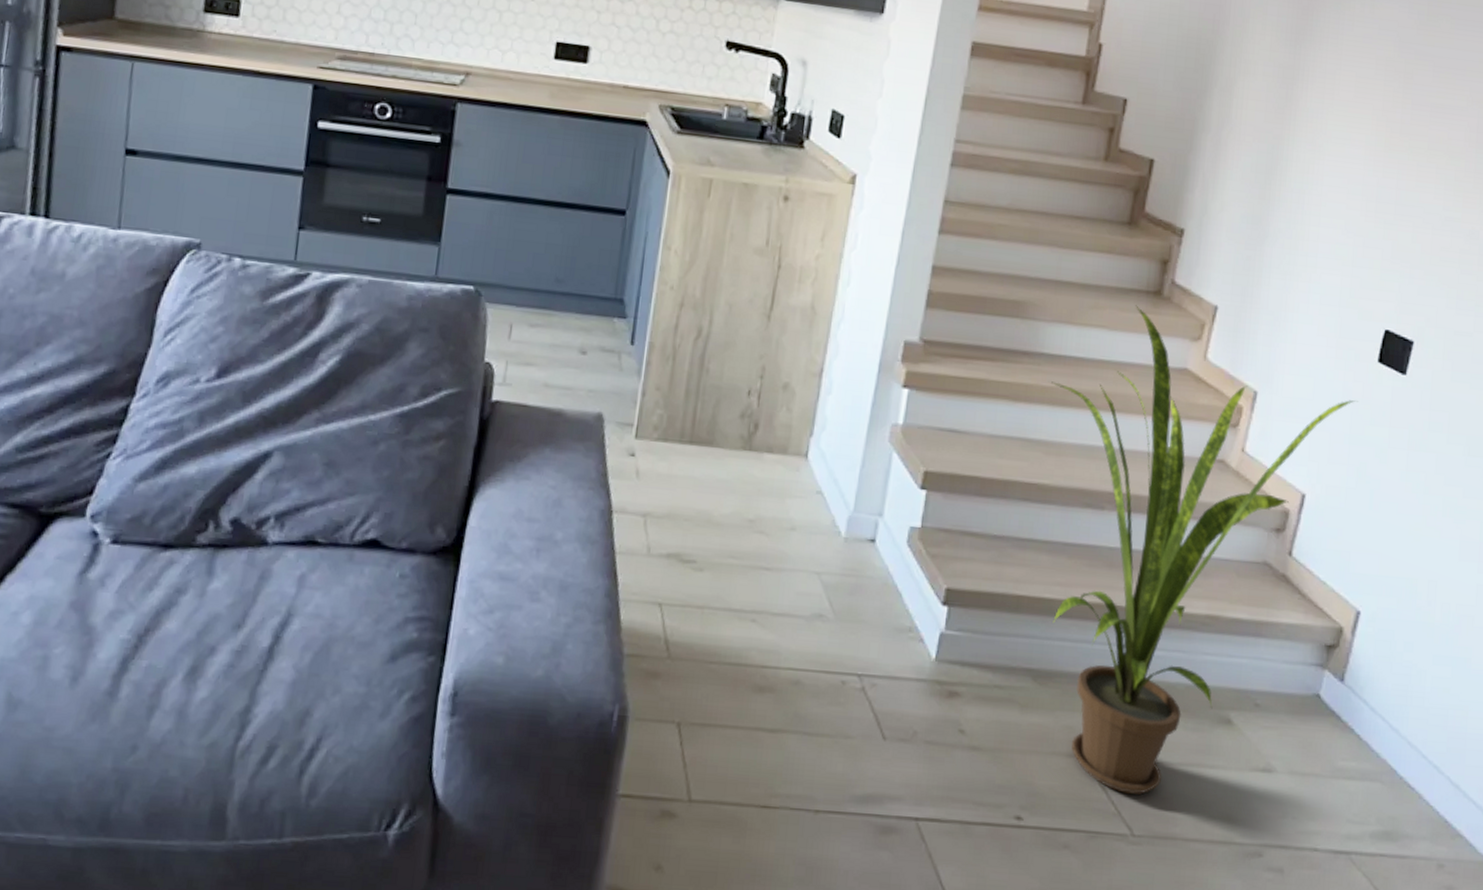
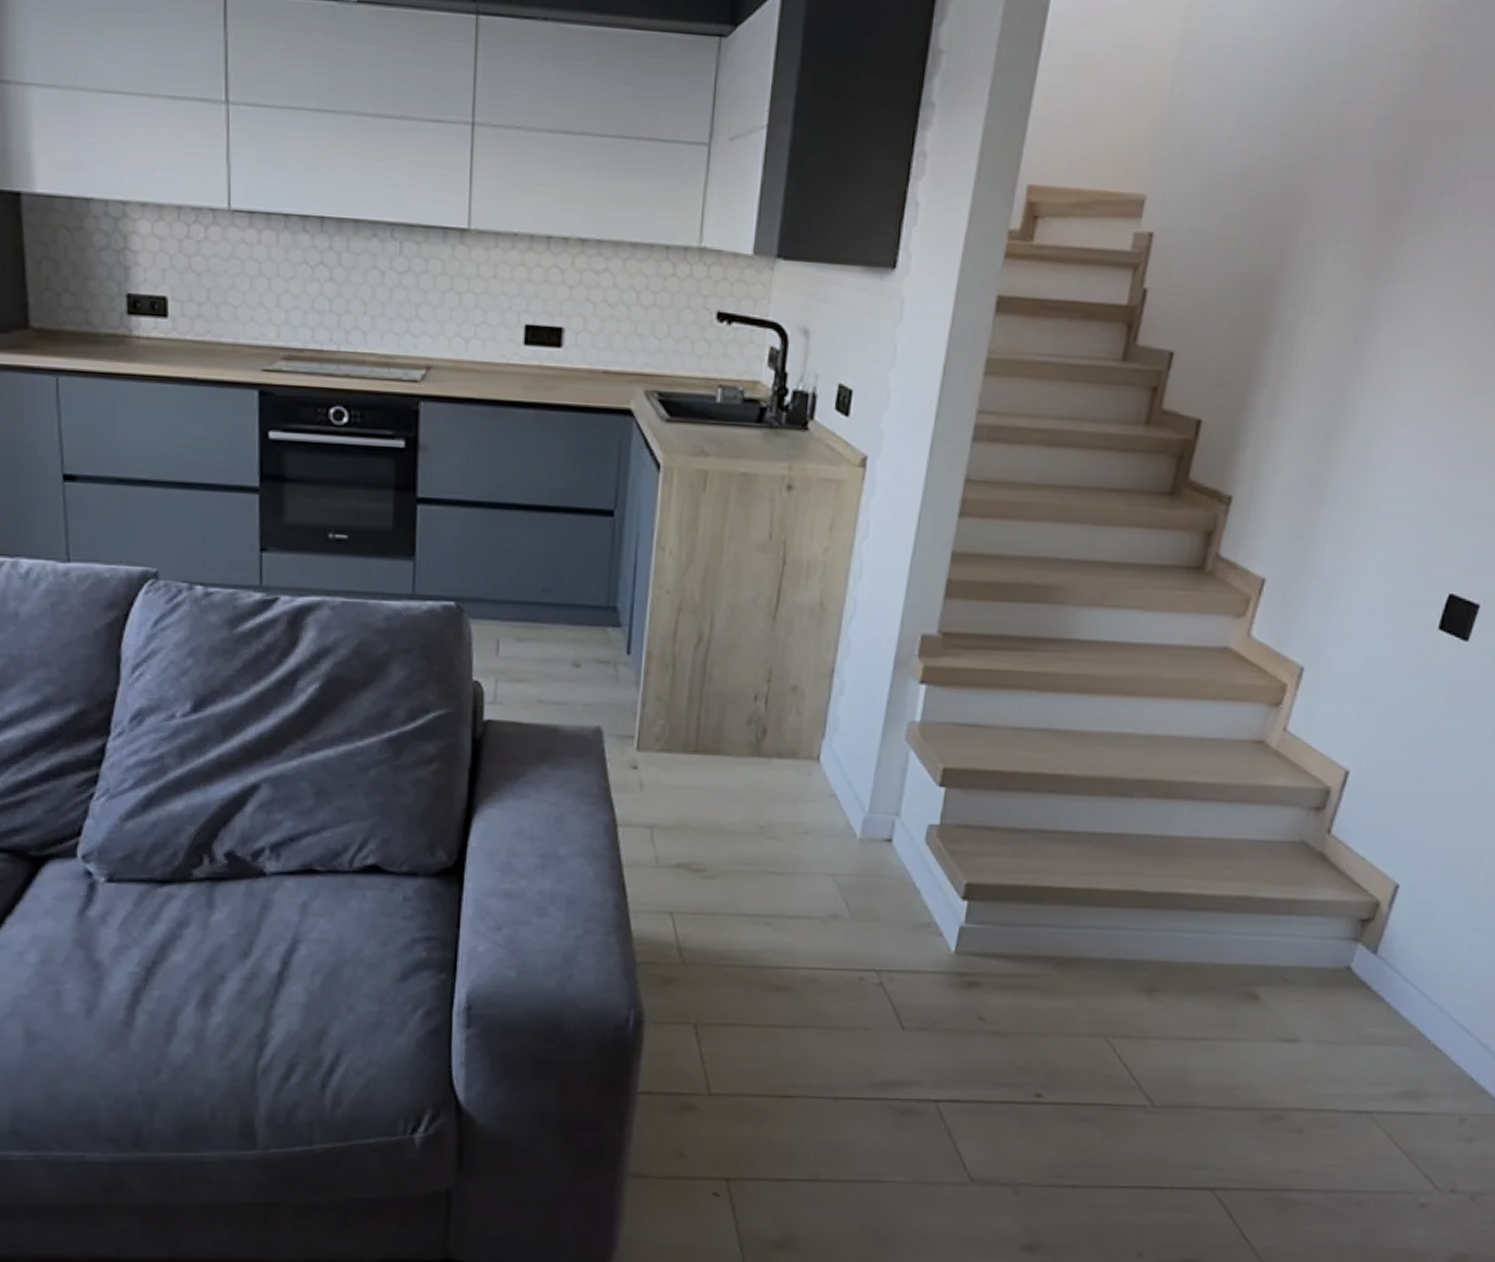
house plant: present [1051,305,1359,794] -> none [1076,582,1414,1068]

